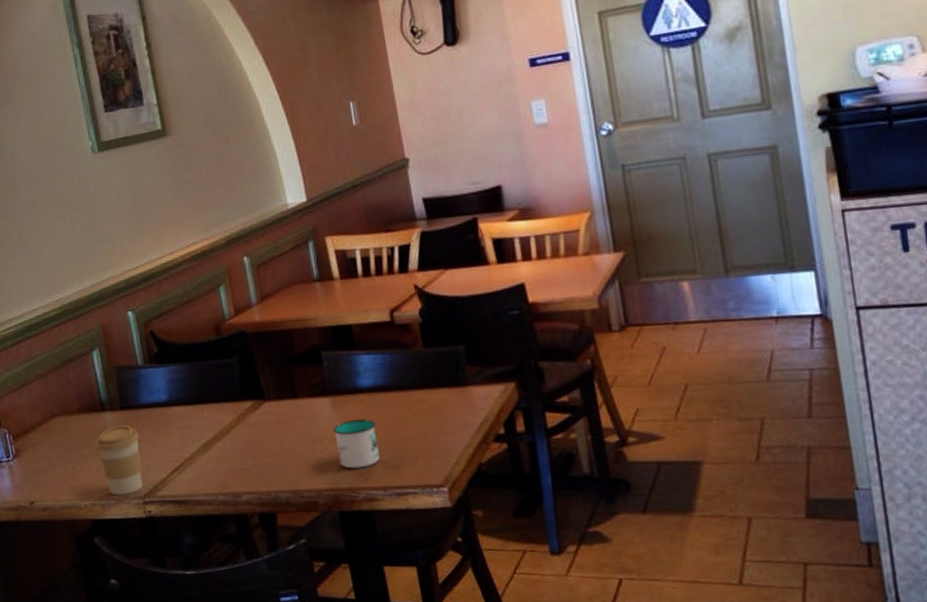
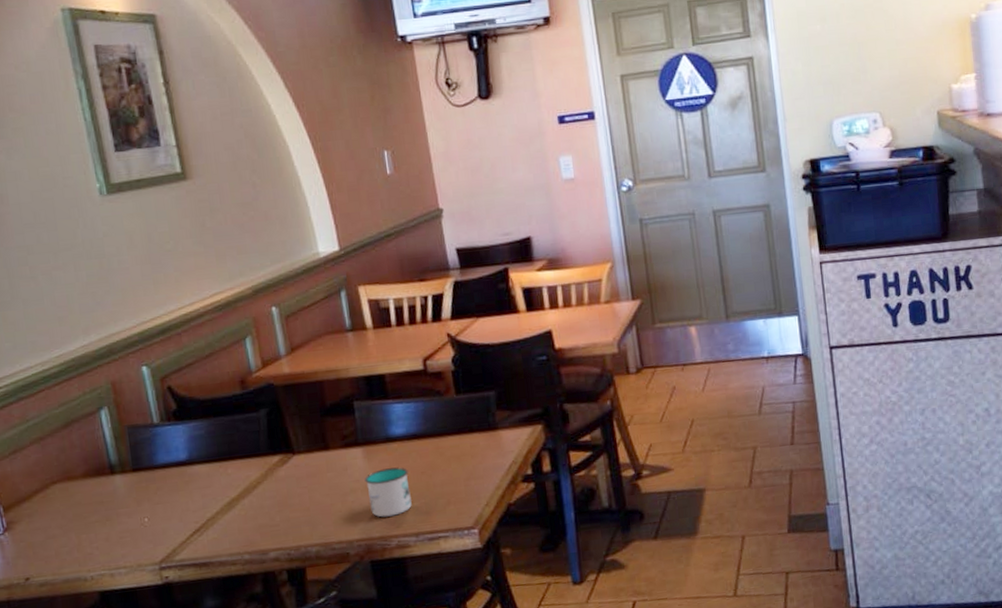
coffee cup: present [96,425,143,495] -> none [104,487,159,564]

